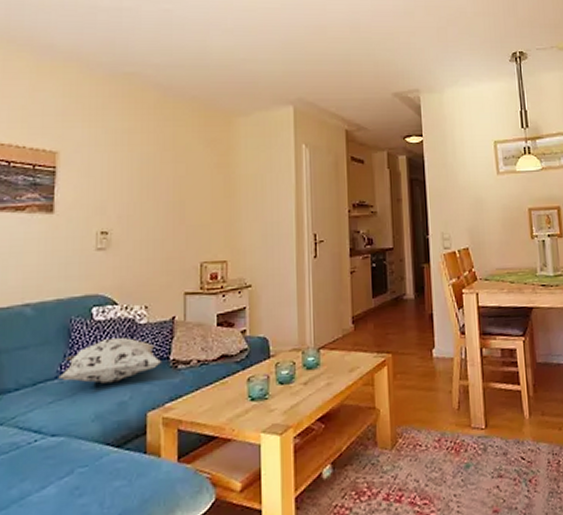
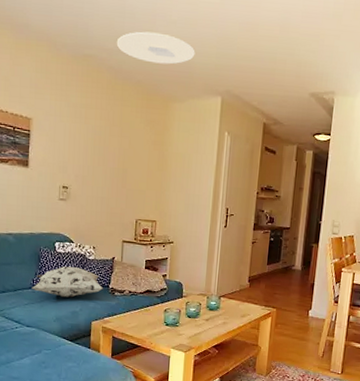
ceiling light: none [163,43,258,76] -> present [116,31,195,65]

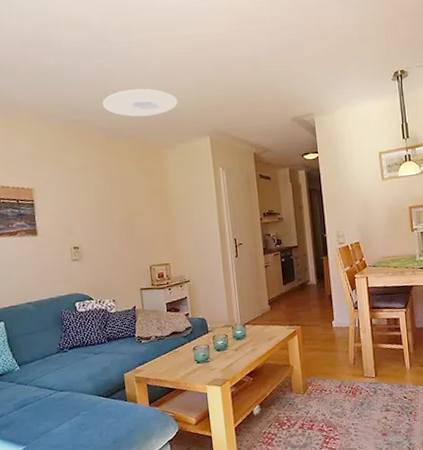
decorative pillow: present [31,266,103,298] -> none [59,323,129,355]

